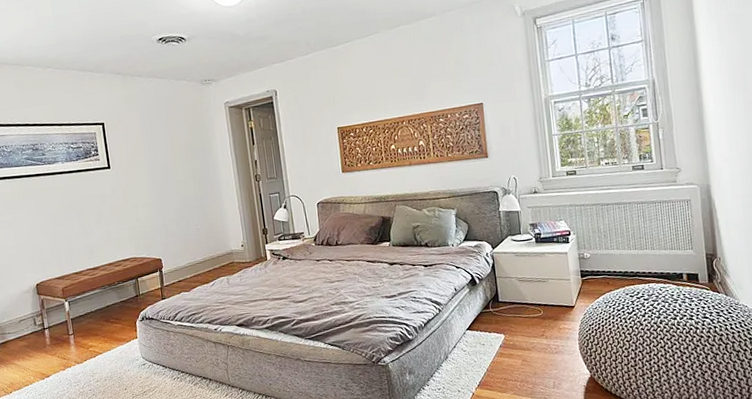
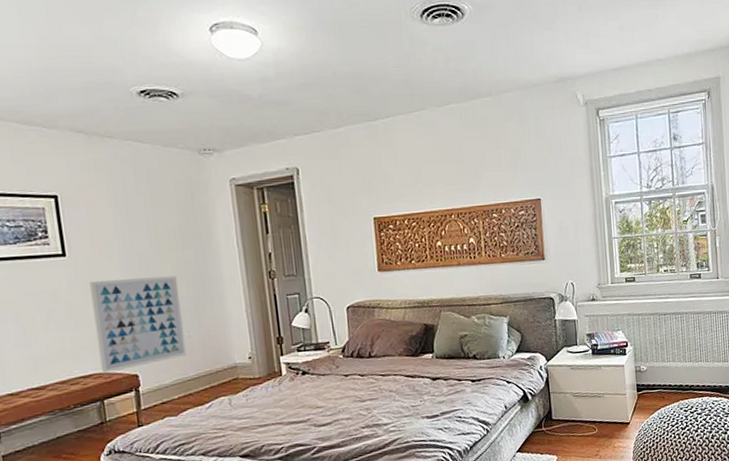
wall art: none [126,181,196,257] -> present [89,275,187,373]

